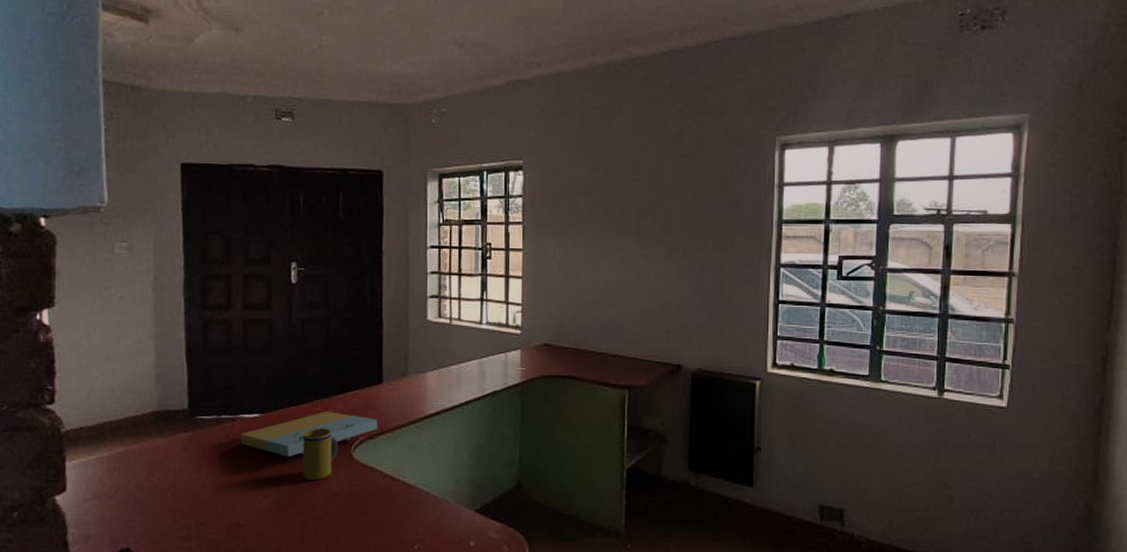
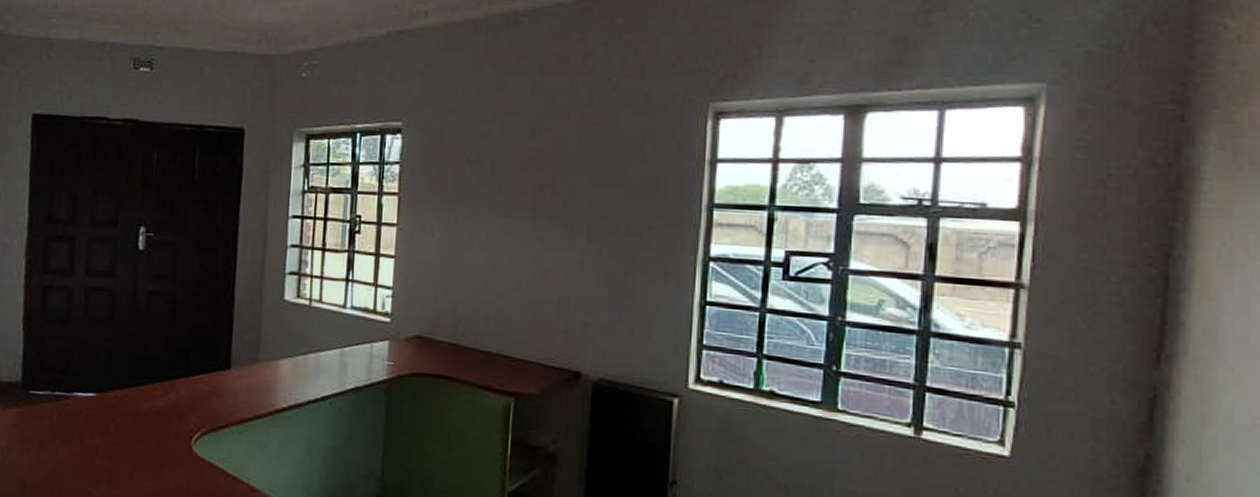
architectural model: present [240,411,379,457] -> none [73,396,223,445]
mug: present [302,428,339,481] -> none [137,414,178,474]

